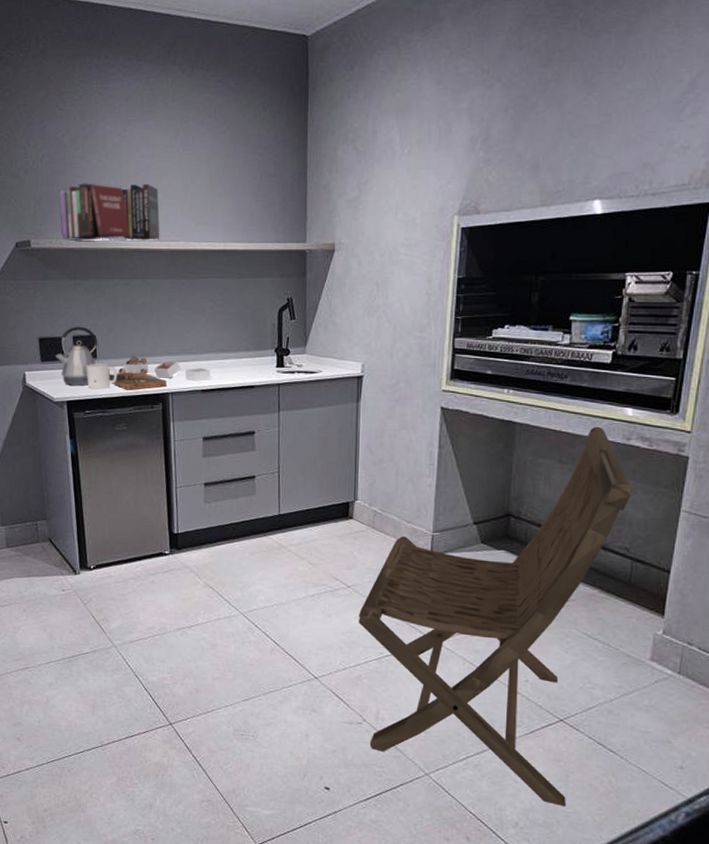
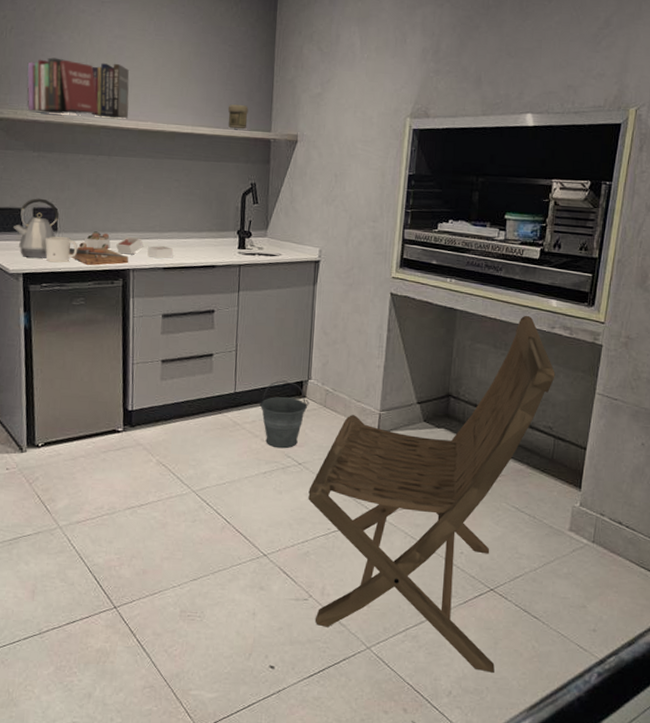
jar: none [260,215,282,242] -> present [227,104,249,130]
bucket: none [303,502,357,571] -> present [258,380,310,449]

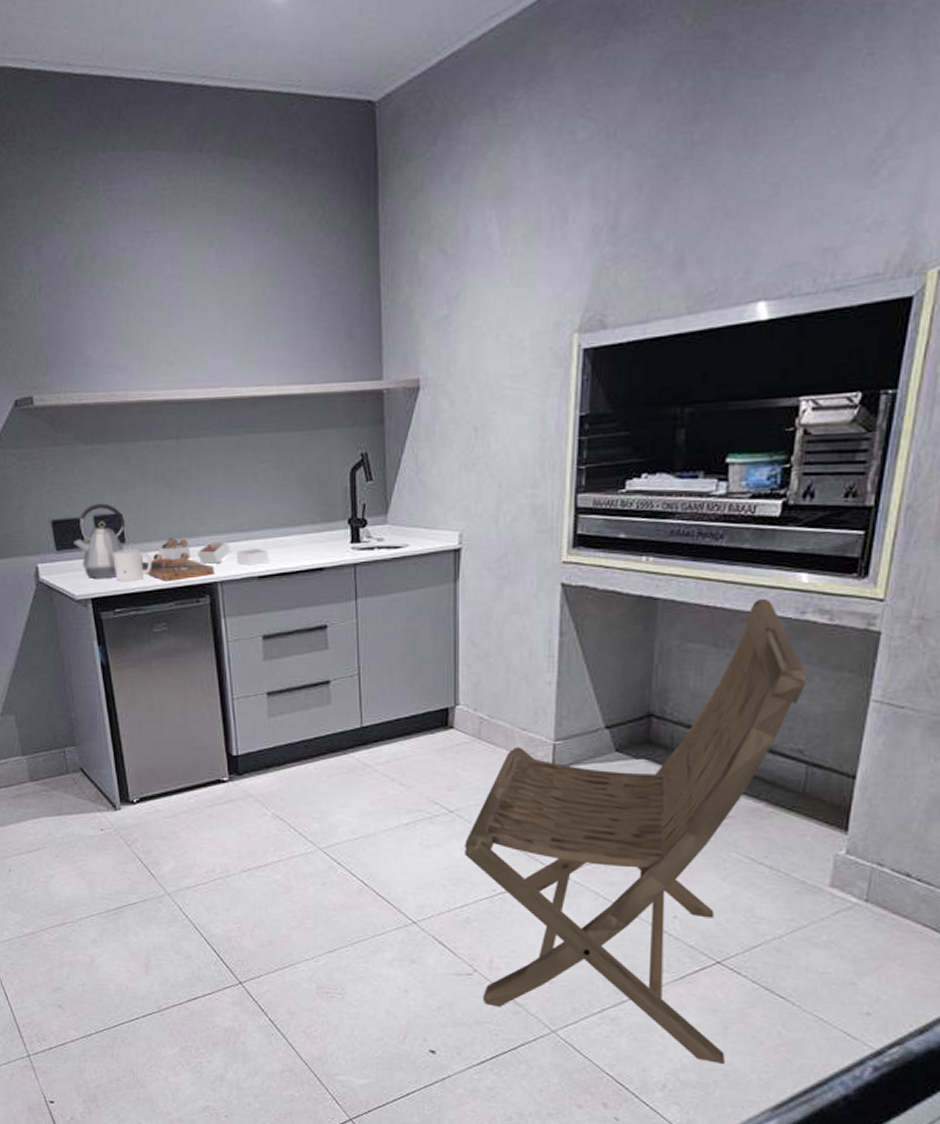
books: present [27,57,99,115] -> none [65,317,158,393]
books: present [91,63,129,119] -> none [143,315,196,389]
jar: present [227,104,249,130] -> none [322,346,350,382]
bucket: present [258,380,310,449] -> none [391,709,459,794]

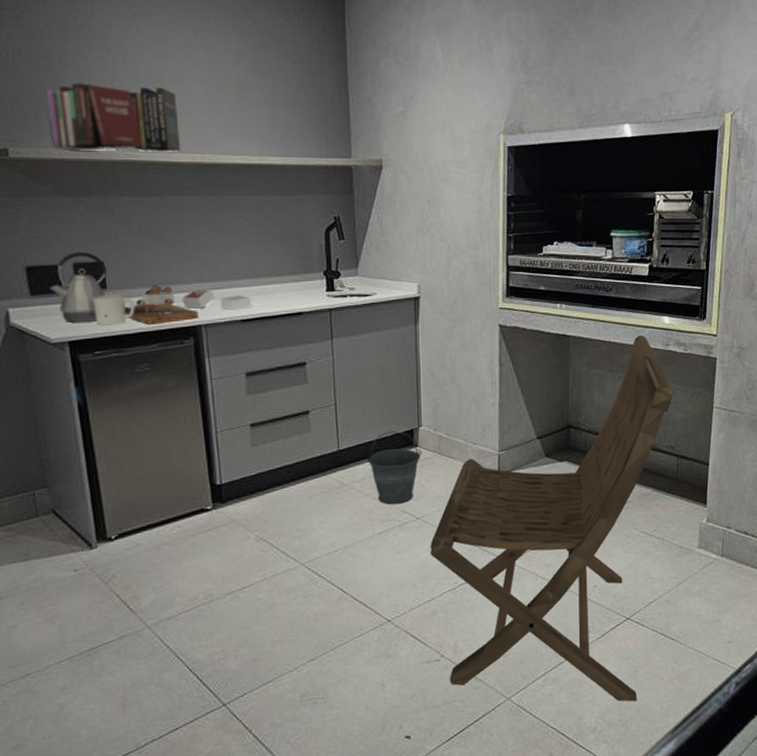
books: none [65,317,158,393] -> present [46,83,143,150]
books: none [143,315,196,389] -> present [129,87,181,152]
bucket: none [391,709,459,794] -> present [365,431,423,505]

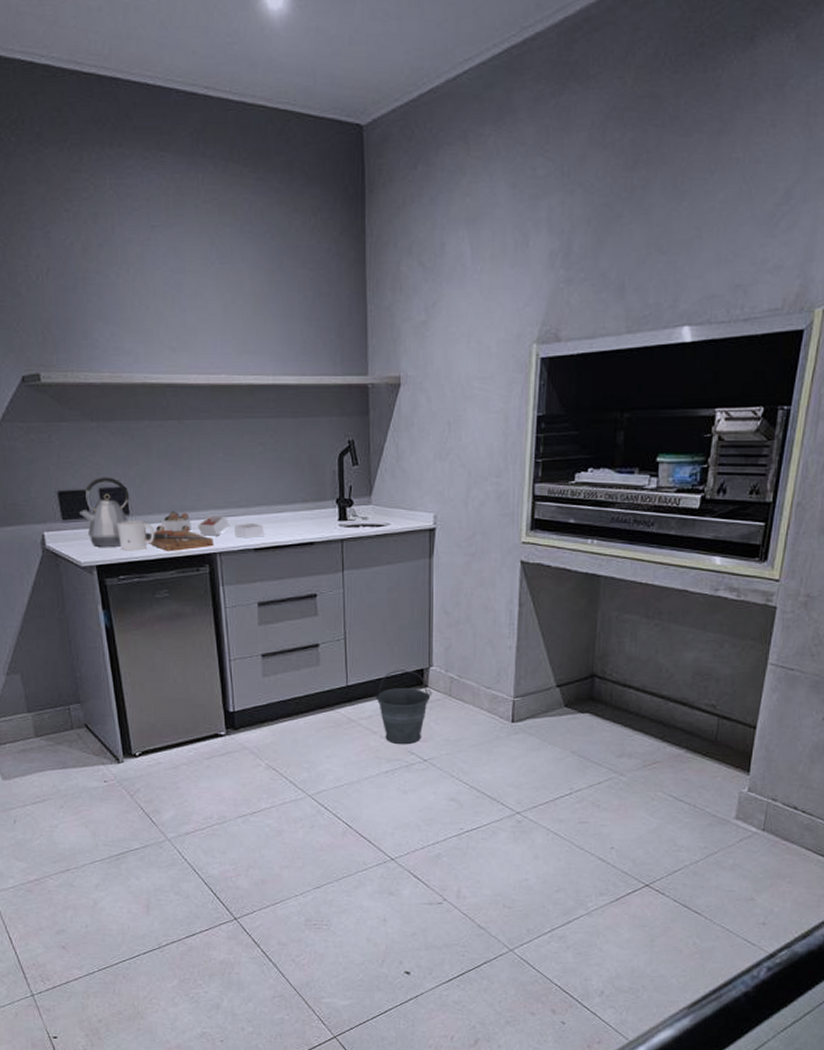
books: present [46,83,143,150] -> none [72,303,162,374]
books: present [129,87,181,152] -> none [148,305,197,373]
folding chair: present [430,335,673,702] -> none [437,577,720,971]

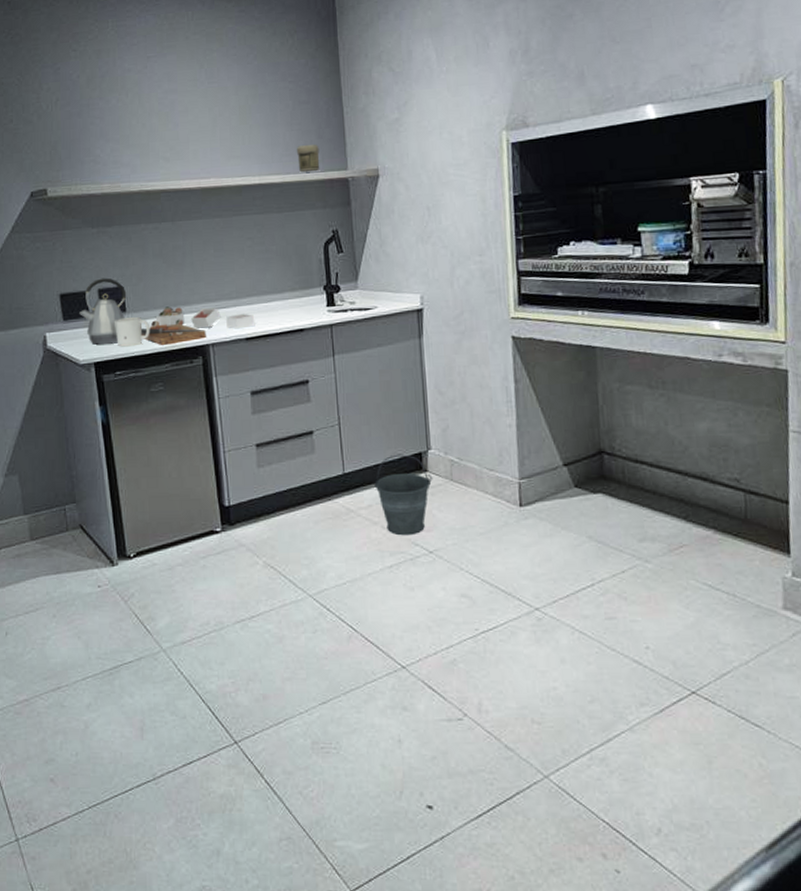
jar: none [314,343,339,375] -> present [296,144,320,173]

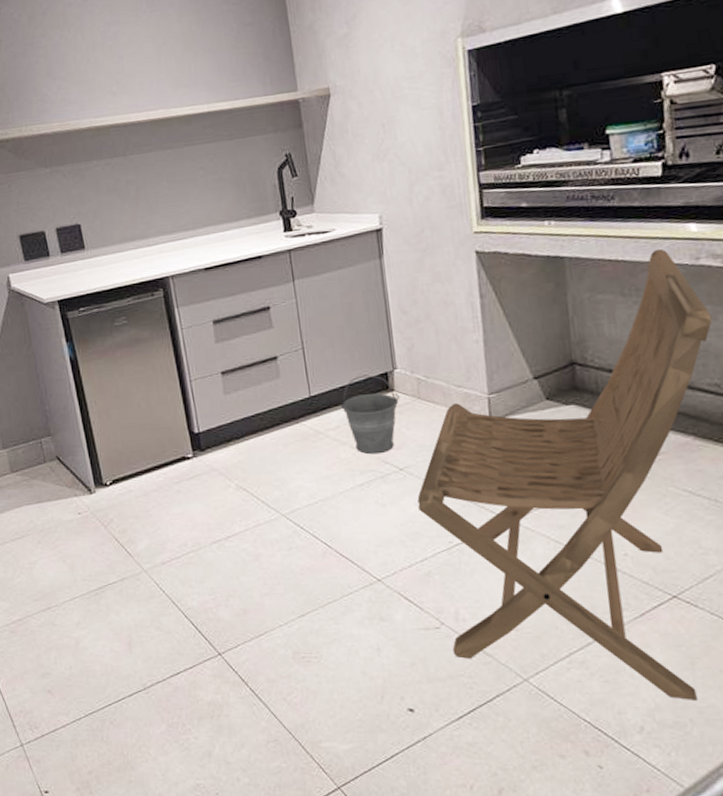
kettle: present [79,277,127,345] -> none [40,216,85,283]
mug: present [115,316,150,347] -> none [74,253,110,284]
cutting board: present [141,306,255,345] -> none [101,240,213,280]
jar: present [296,144,320,173] -> none [243,67,269,97]
folding chair: none [446,344,733,801] -> present [417,248,712,700]

